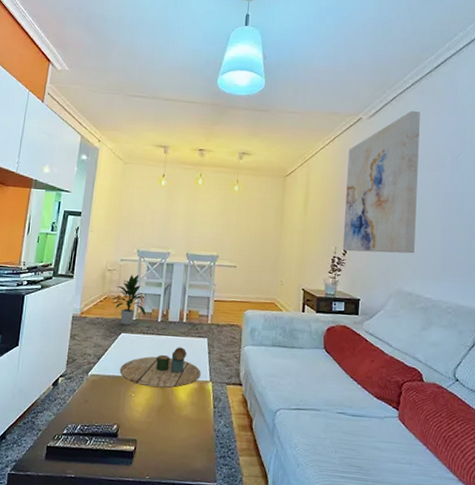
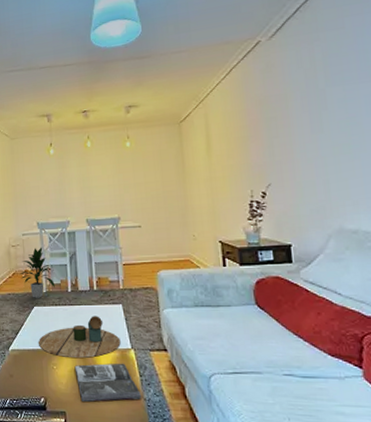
magazine: none [152,393,213,431] -> present [74,363,142,402]
wall art: present [342,110,420,254] -> none [250,18,353,193]

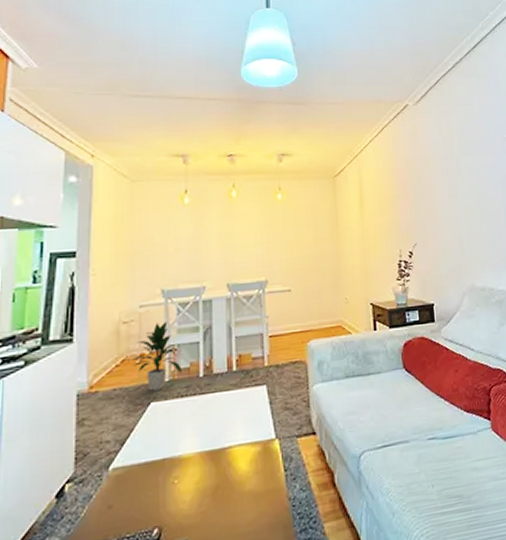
decorative tray: present [39,316,121,358] -> none [155,403,263,466]
magazine: present [74,363,142,402] -> none [203,458,287,520]

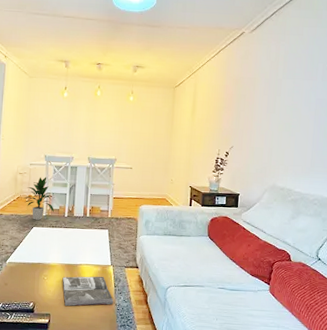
magazine: none [203,458,287,520] -> present [62,276,114,306]

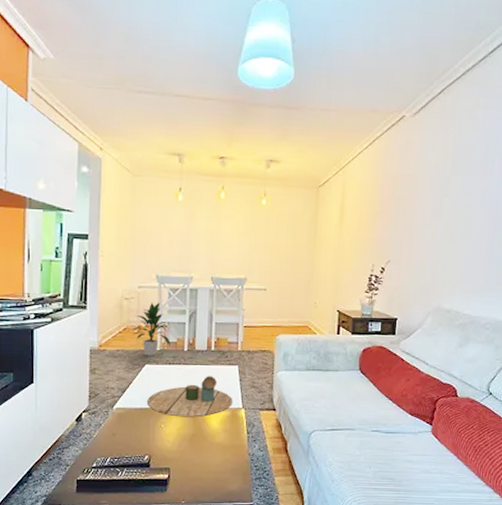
decorative tray: none [34,237,103,271] -> present [147,376,233,417]
magazine: present [62,276,114,306] -> none [183,421,247,458]

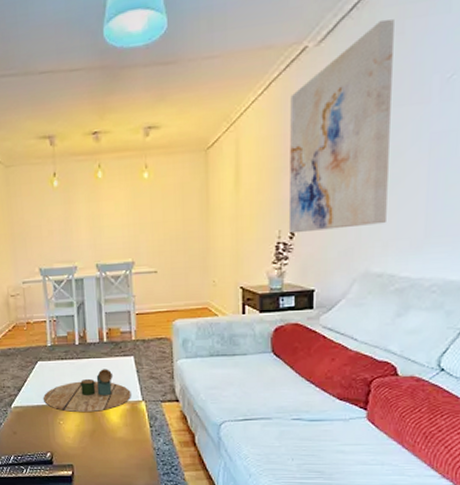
indoor plant: present [132,302,170,356] -> none [21,296,61,353]
wall art: none [380,105,470,269] -> present [288,19,394,234]

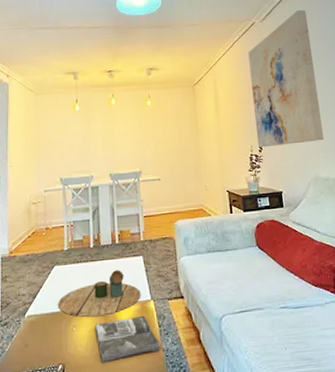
magazine: none [82,415,152,454] -> present [95,315,161,362]

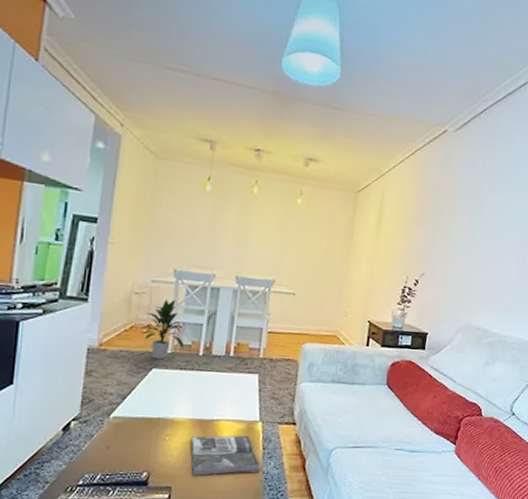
indoor plant: none [40,203,77,257] -> present [140,298,184,359]
decorative tray: present [58,270,141,317] -> none [151,384,249,429]
wall art: present [248,9,324,148] -> none [414,127,509,287]

